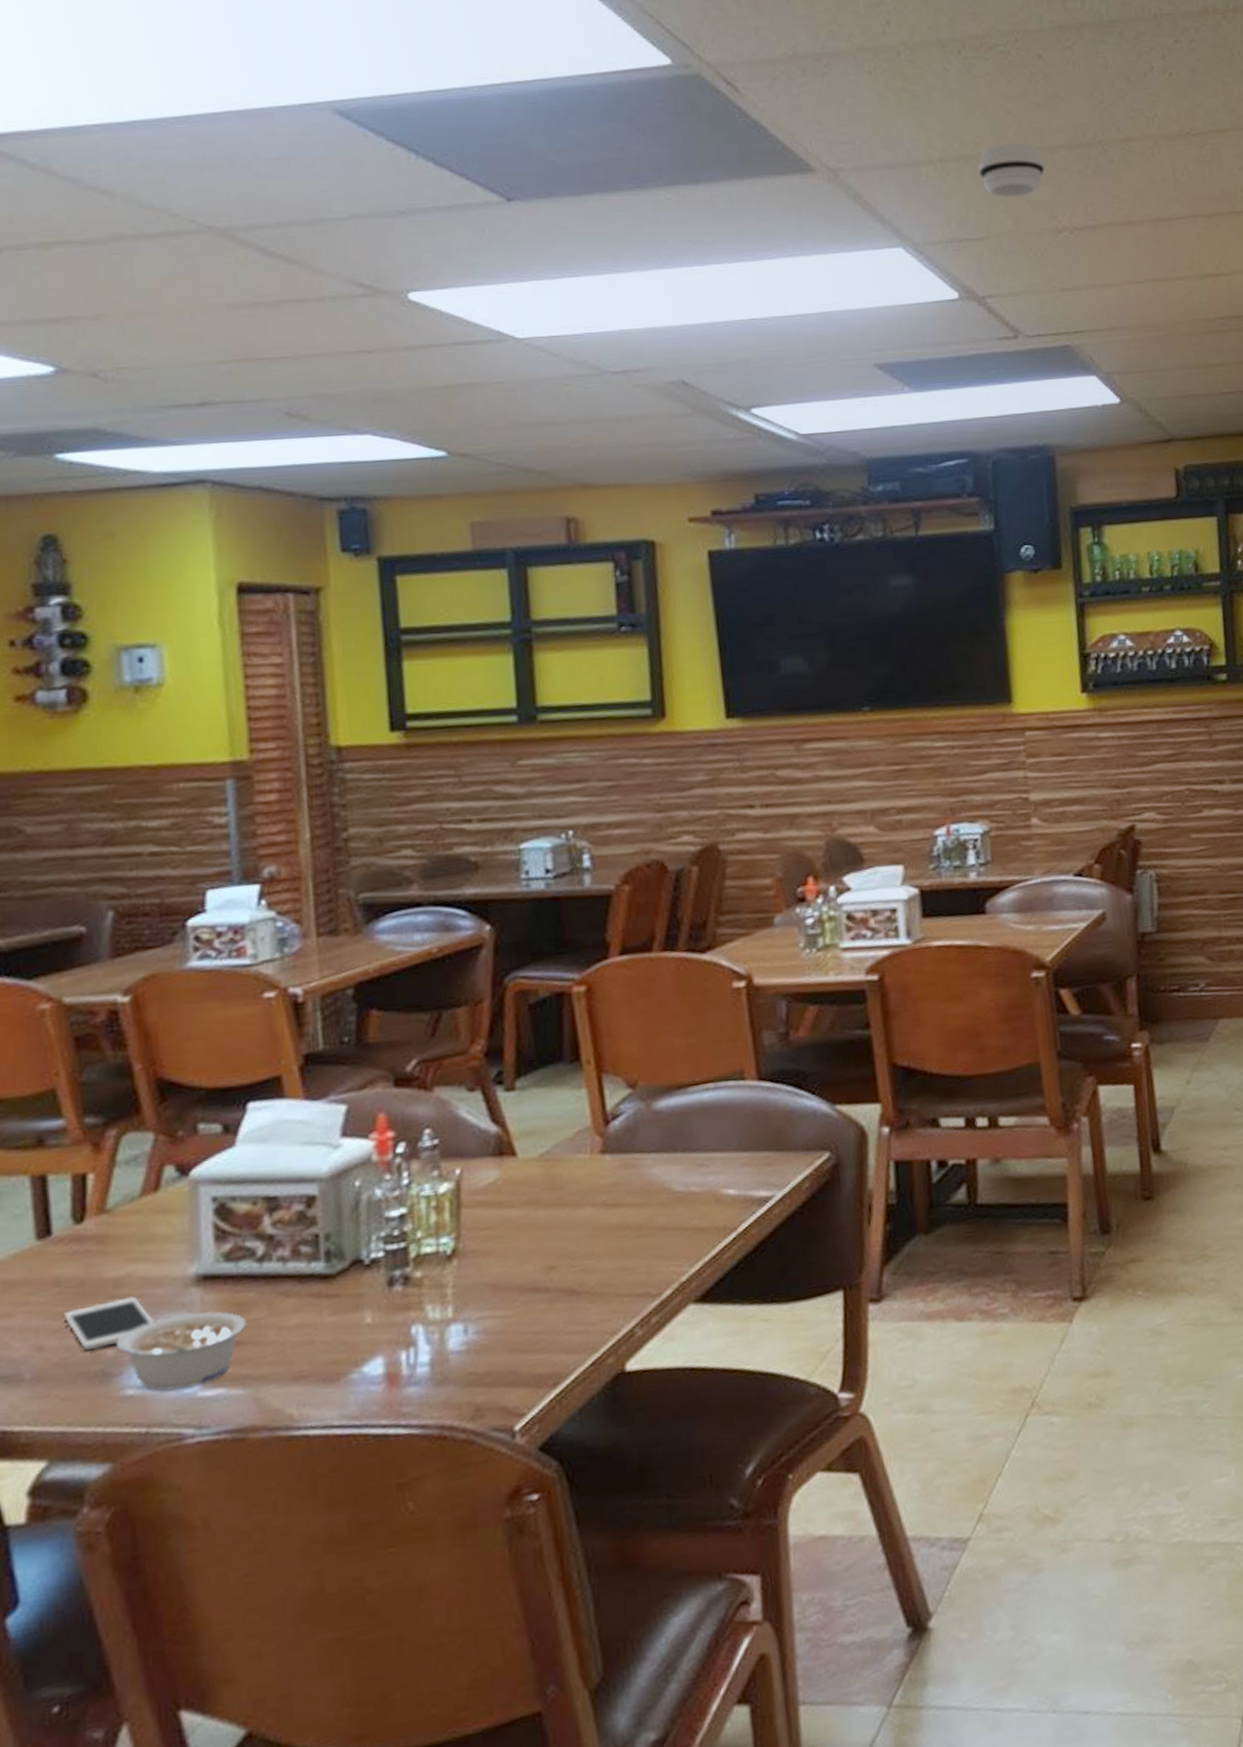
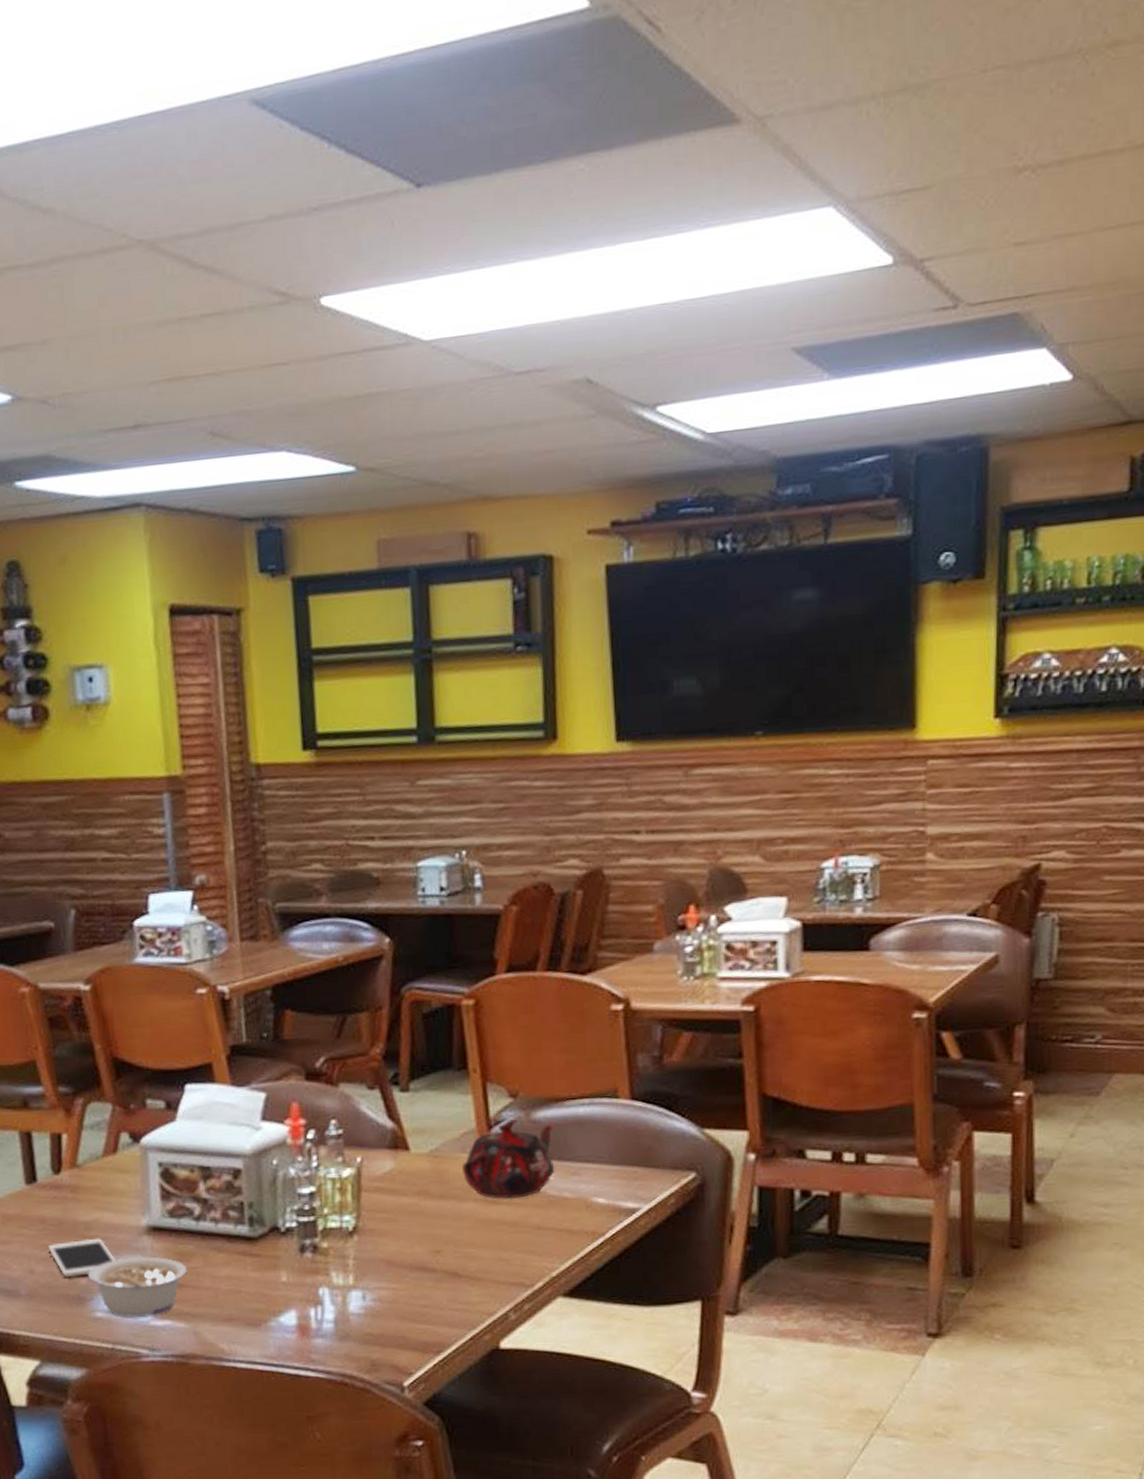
teapot: none [577,1111,680,1202] -> present [462,1119,555,1200]
smoke detector: present [977,142,1046,198] -> none [928,62,1009,134]

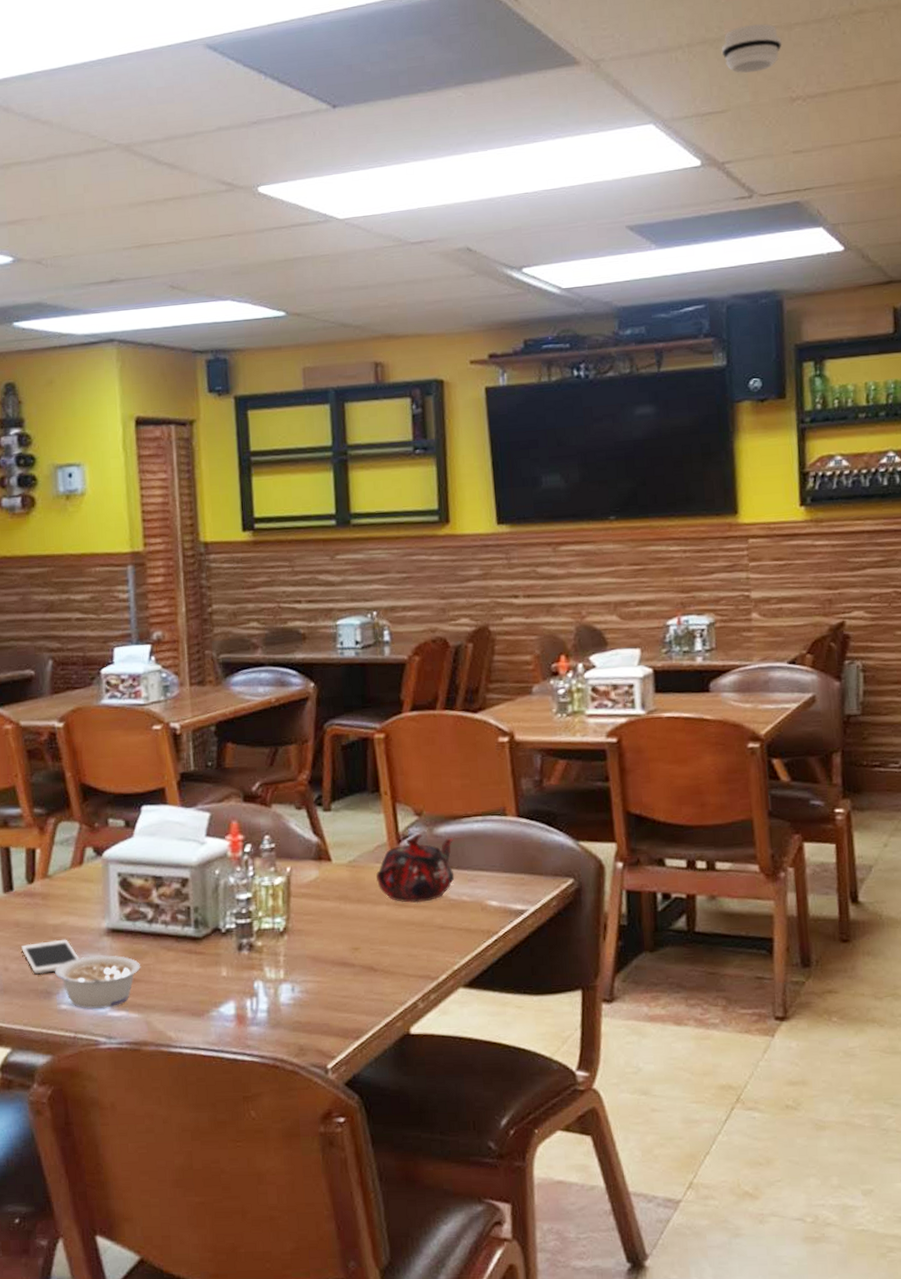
smoke detector: none [928,62,1009,134] -> present [721,23,782,74]

